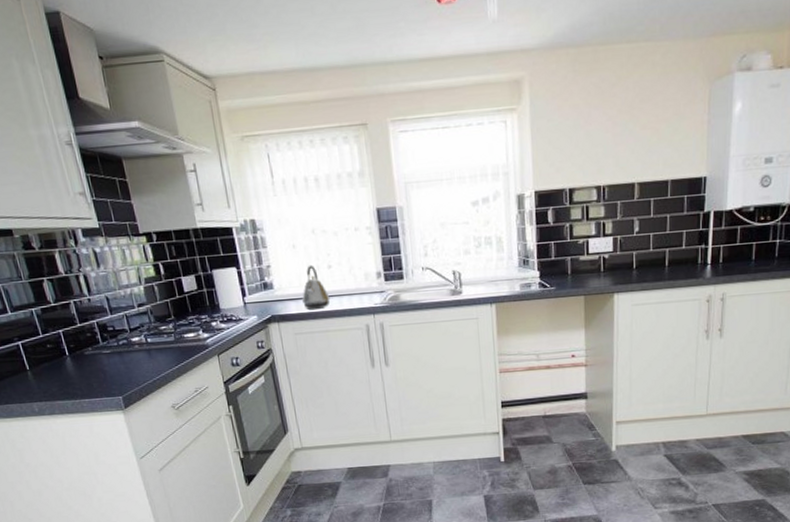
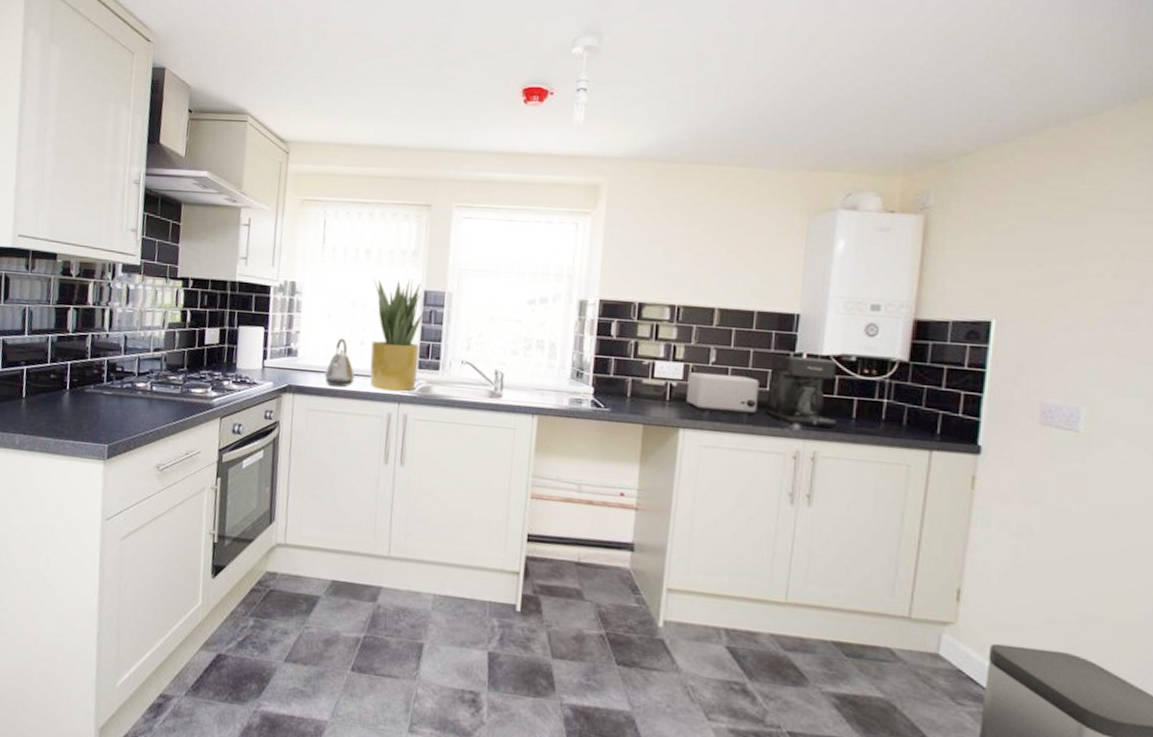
planter: none [327,199,386,306] -> present [369,278,426,392]
toaster: none [617,239,677,276] -> present [686,372,759,416]
coffee maker: none [682,213,740,274] -> present [764,354,837,428]

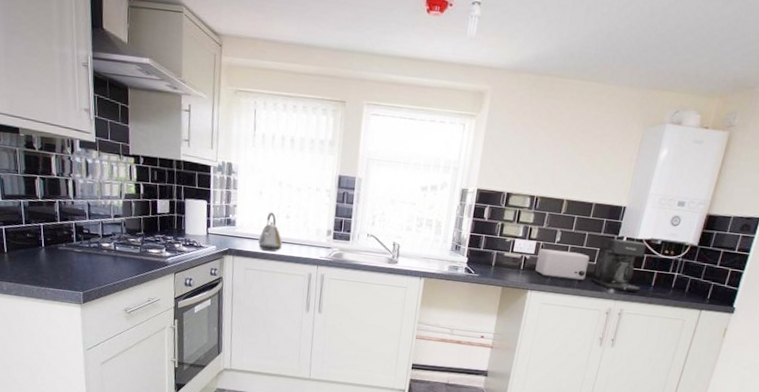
planter: present [369,278,426,392] -> none [294,164,340,257]

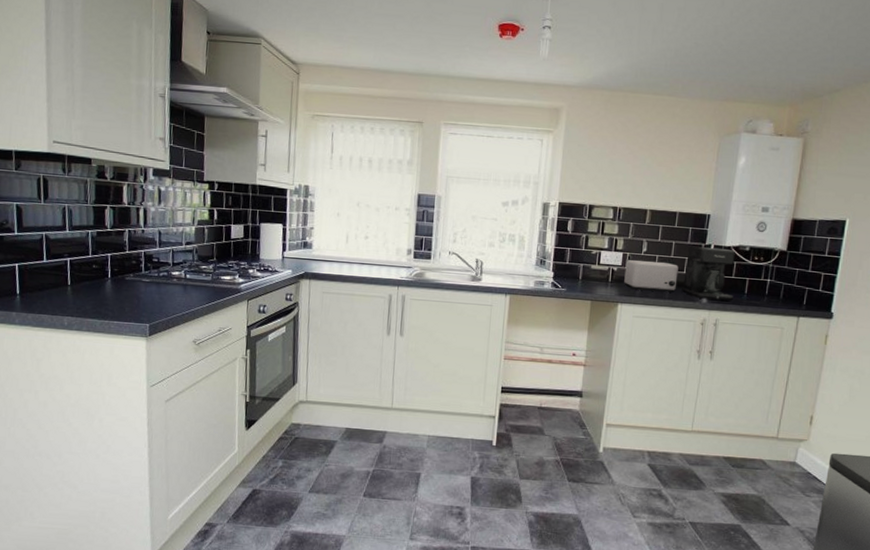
kettle: present [258,212,283,252] -> none [336,233,362,273]

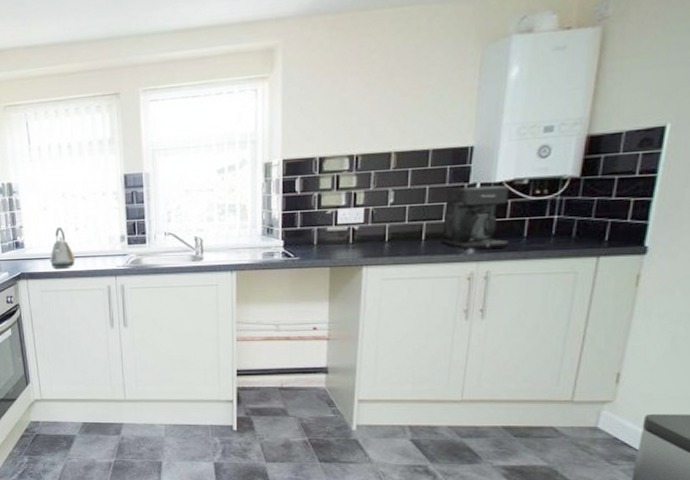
kettle: none [336,233,362,273] -> present [50,226,76,269]
toaster: present [624,260,679,293] -> none [368,211,435,249]

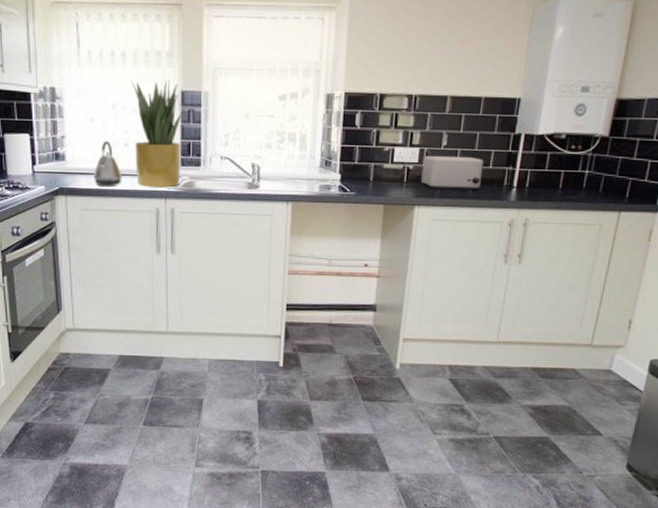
planter: none [78,165,128,267] -> present [132,79,184,188]
toaster: none [368,211,435,249] -> present [421,156,484,191]
coffee maker: present [441,185,509,250] -> none [487,136,549,197]

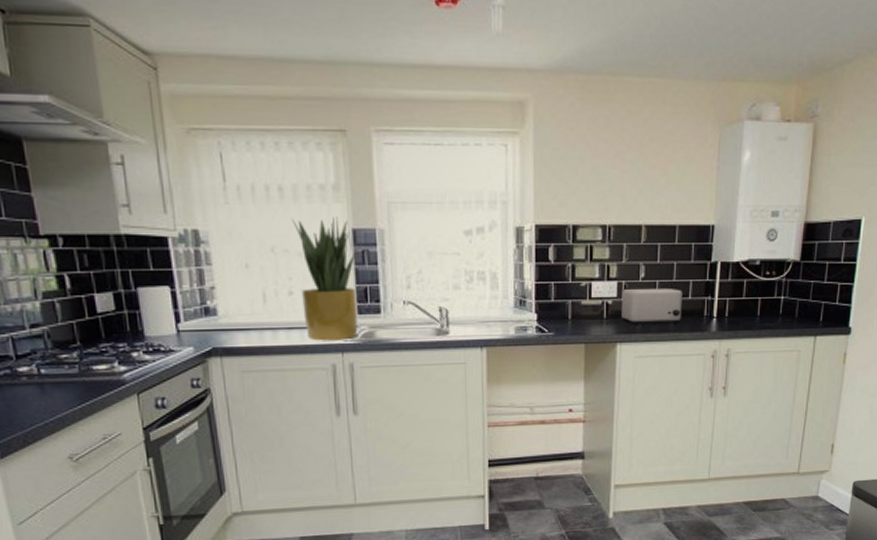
kettle: present [94,140,123,186] -> none [254,289,289,343]

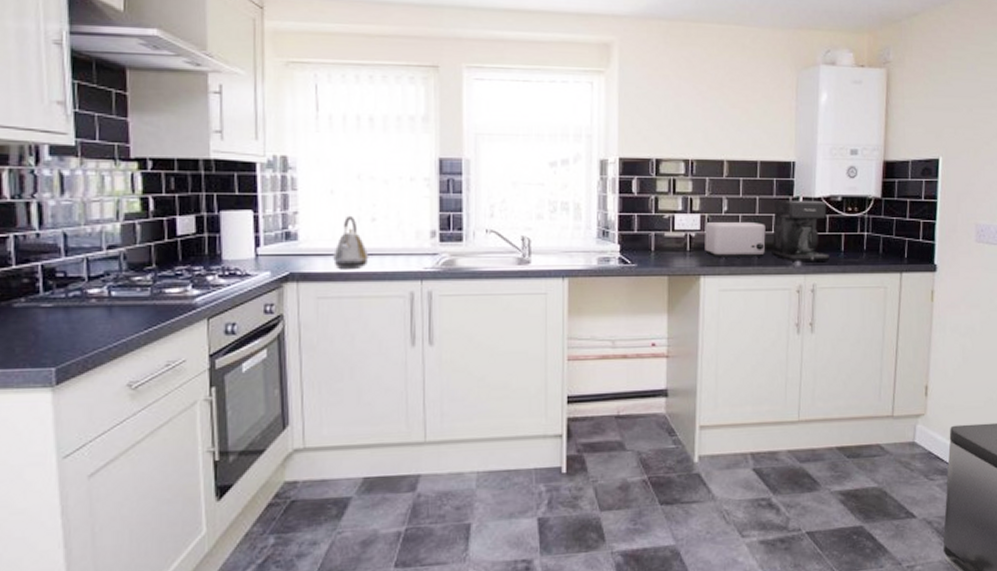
kettle: none [254,289,289,343] -> present [333,215,369,269]
planter: present [292,217,358,341] -> none [381,146,443,268]
coffee maker: none [688,265,745,327] -> present [771,200,829,261]

